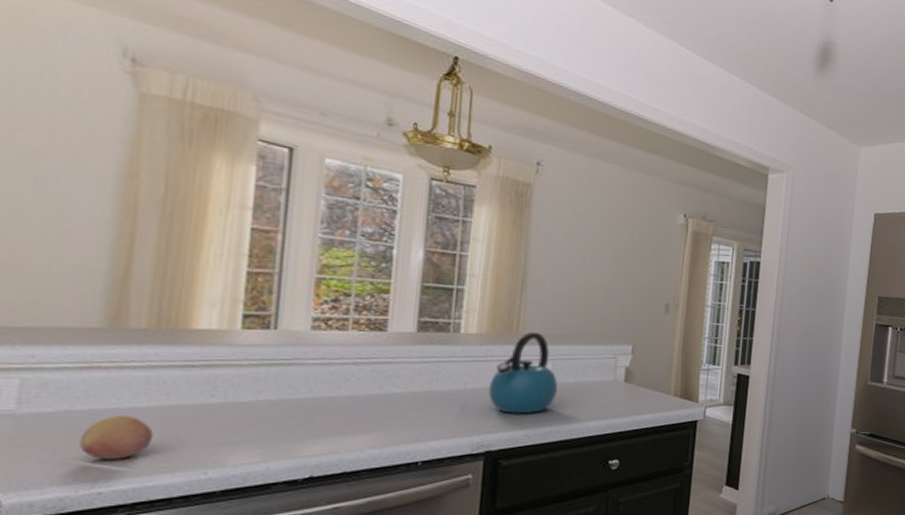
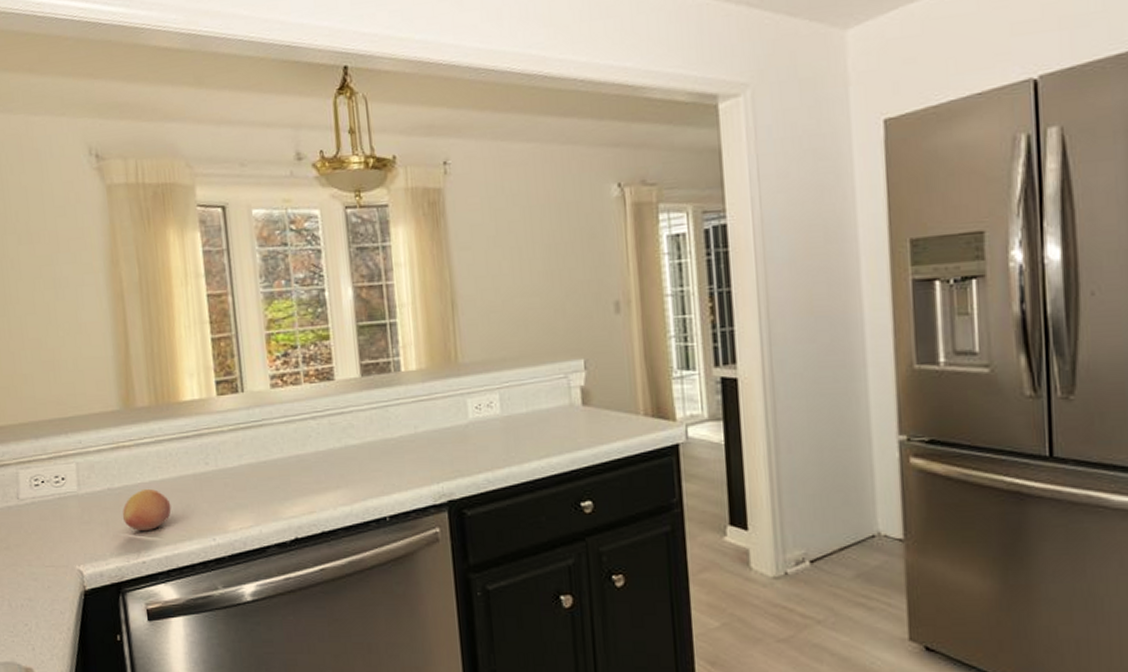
kettle: present [489,332,558,414] -> none [439,360,511,456]

